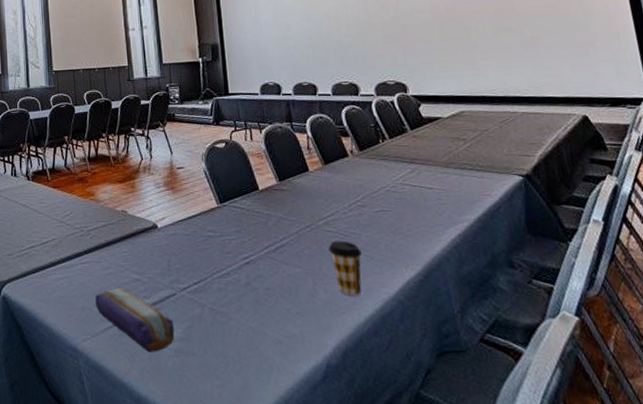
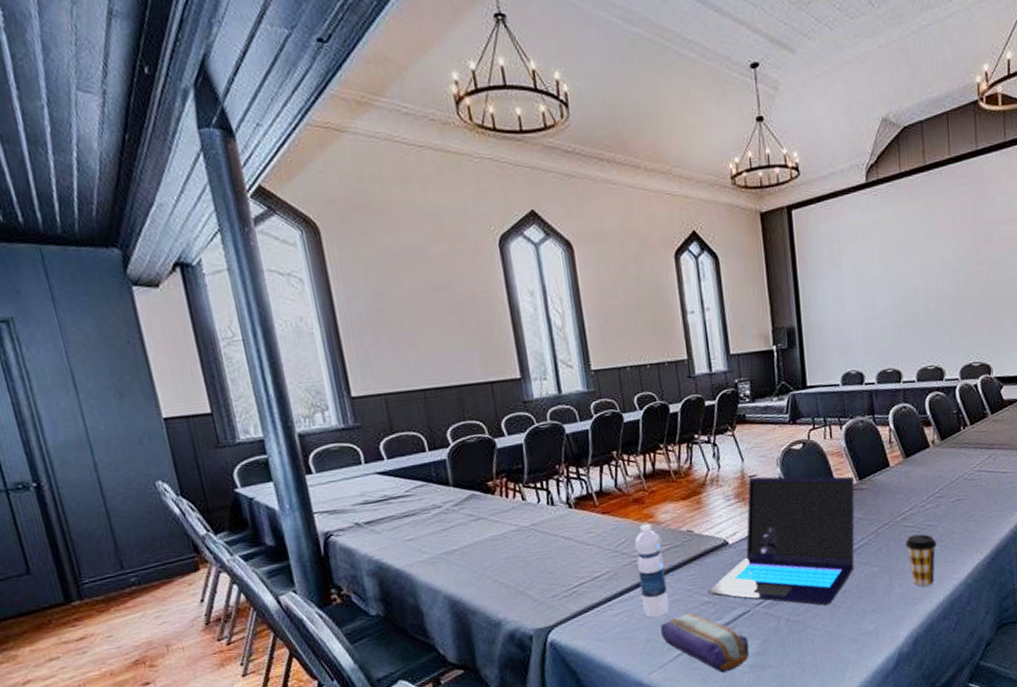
water bottle: none [77,200,104,287] -> present [634,523,669,618]
laptop: none [137,169,277,300] -> present [707,476,855,606]

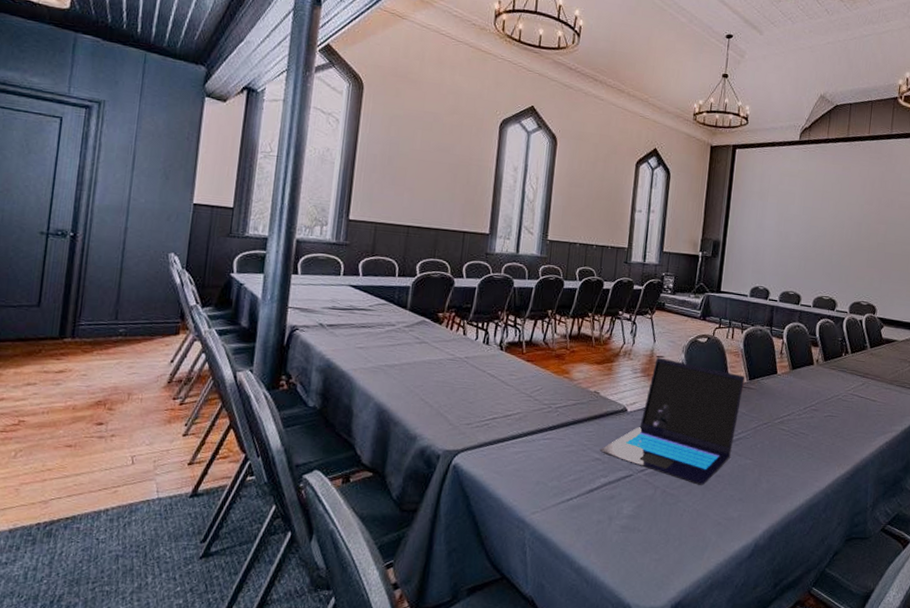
water bottle: present [634,523,669,618] -> none [541,377,571,463]
pencil case: present [661,613,749,673] -> none [551,465,626,527]
coffee cup: present [905,533,937,587] -> none [778,438,806,488]

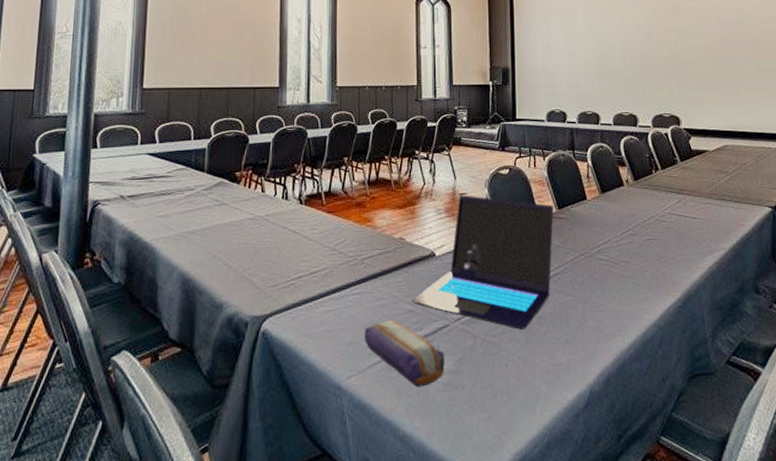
pencil case: none [551,465,626,527] -> present [365,320,445,387]

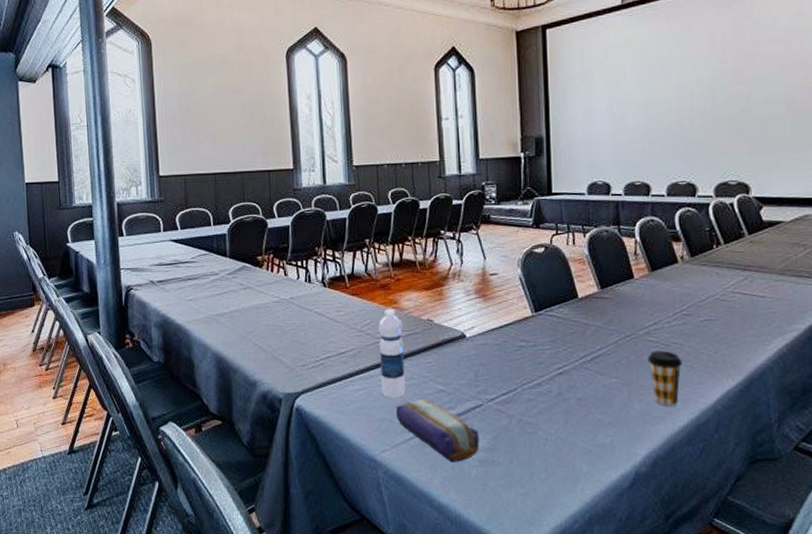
water bottle: none [351,226,375,319] -> present [379,308,406,398]
laptop: present [411,195,554,330] -> none [442,275,596,411]
coffee cup: none [599,268,629,323] -> present [647,350,682,406]

